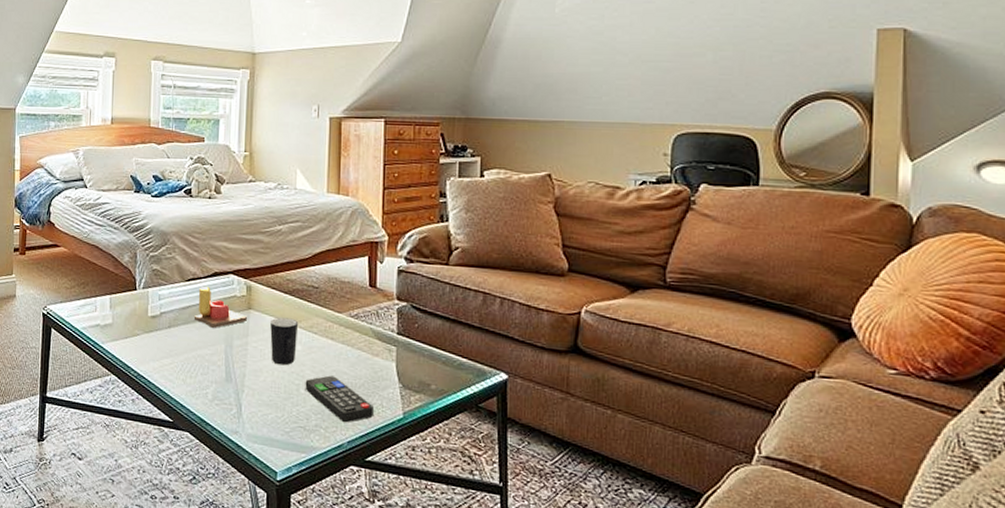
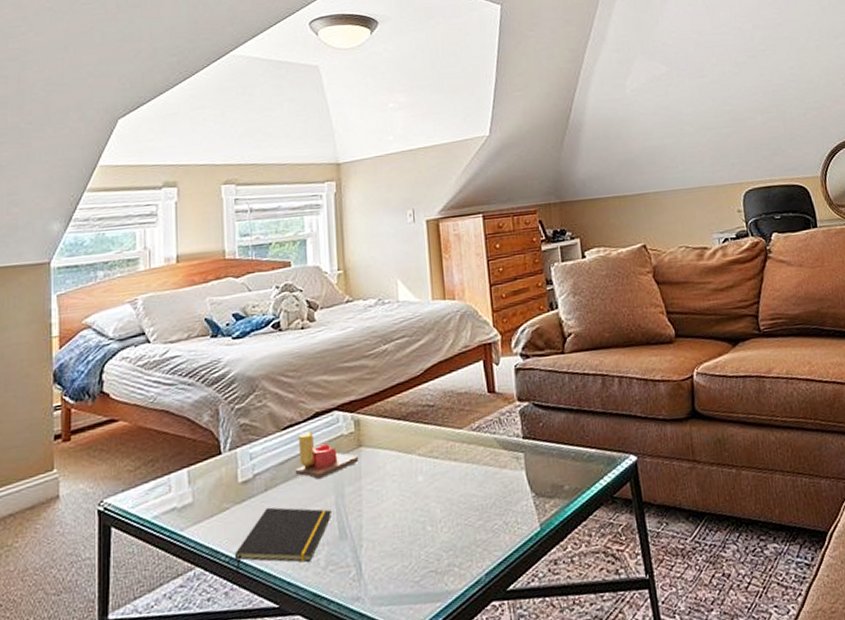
notepad: none [141,341,222,392] -> present [234,507,333,574]
mug: present [270,317,299,366] -> none [385,446,418,505]
remote control: present [305,375,374,423] -> none [431,501,509,553]

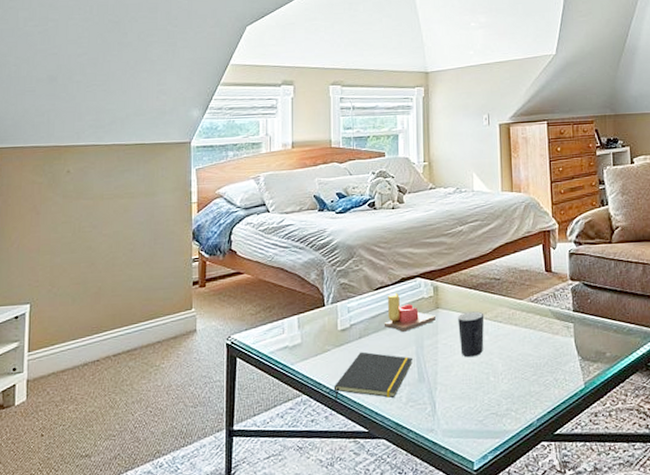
mug: none [385,446,418,505] -> present [458,311,485,358]

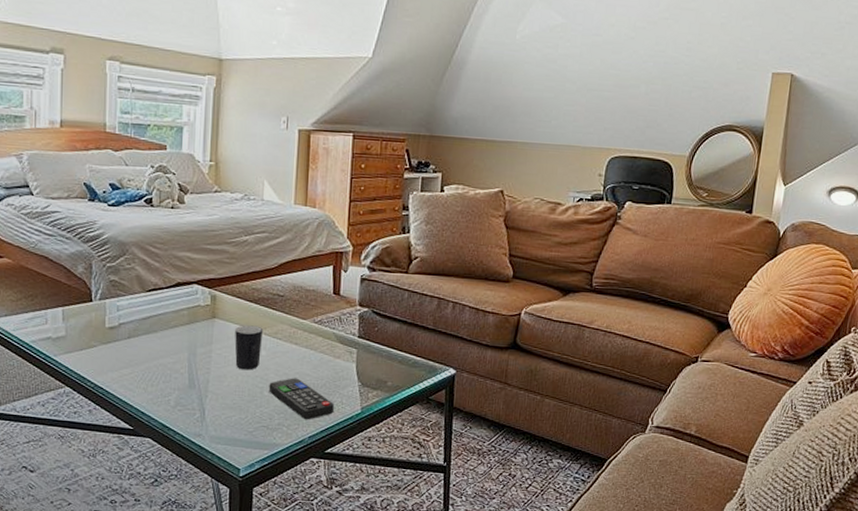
notepad: present [333,351,414,403] -> none [98,351,185,400]
candle: present [384,292,435,333] -> none [155,296,211,338]
remote control: none [494,359,558,402] -> present [268,378,334,420]

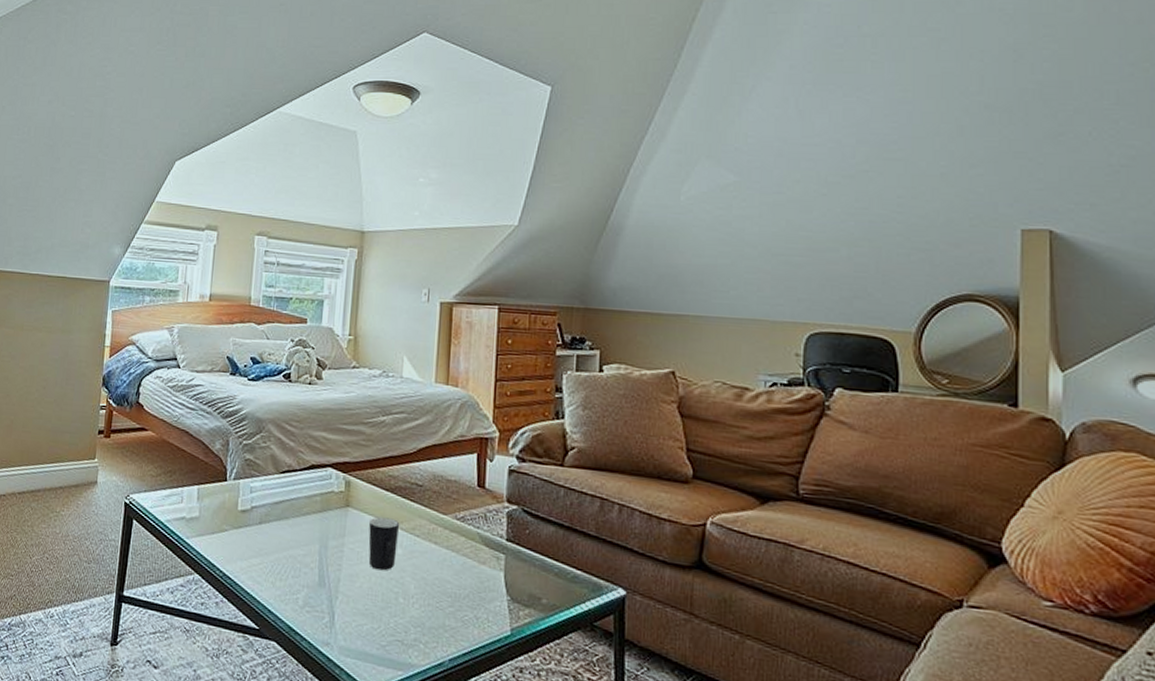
remote control: present [268,378,334,420] -> none [404,584,479,638]

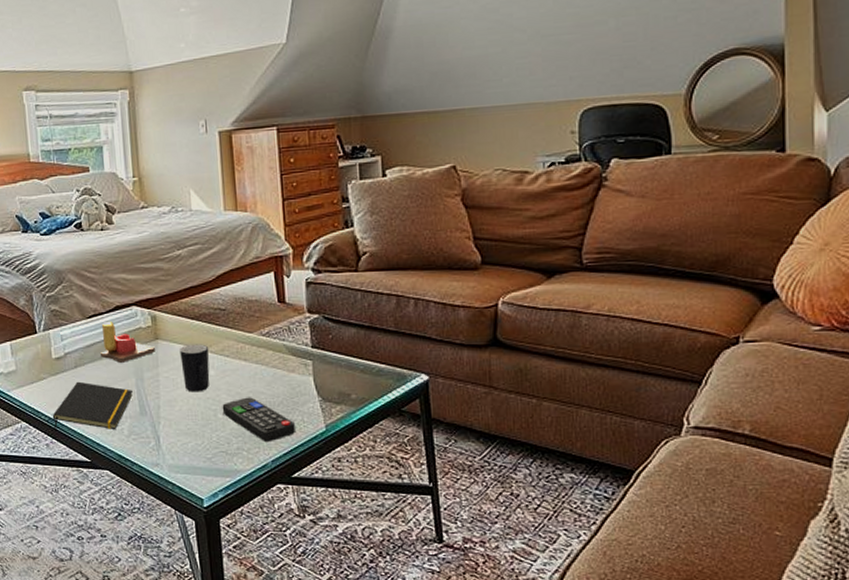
notepad: none [227,539,315,597] -> present [52,381,134,431]
candle: none [287,479,344,527] -> present [99,321,155,364]
remote control: none [404,584,479,638] -> present [222,397,295,443]

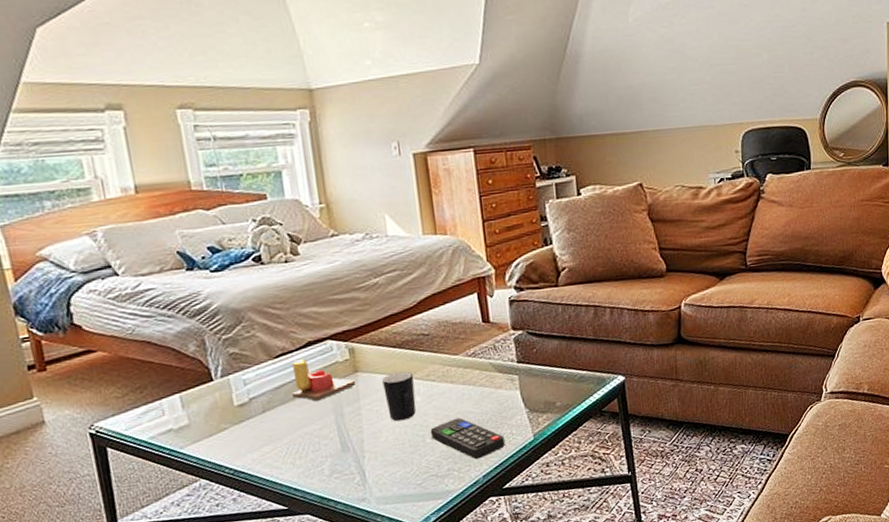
notepad: present [52,381,134,431] -> none [238,426,333,484]

